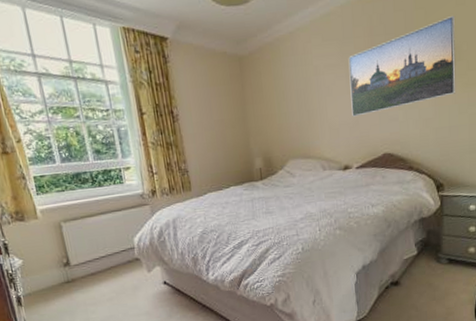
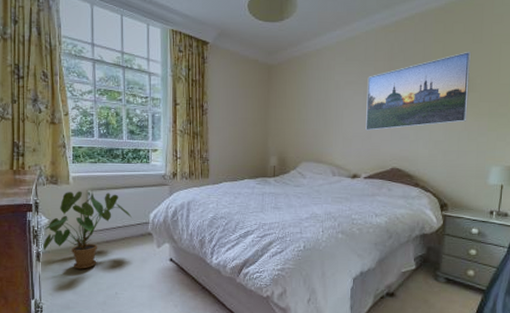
house plant: none [19,222,114,308] -> present [43,191,132,269]

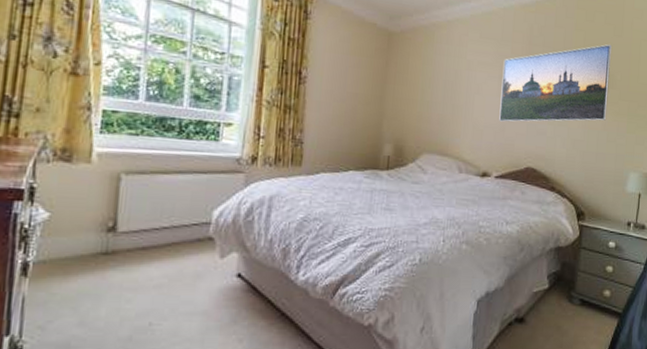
house plant: present [43,191,132,269] -> none [35,173,186,289]

